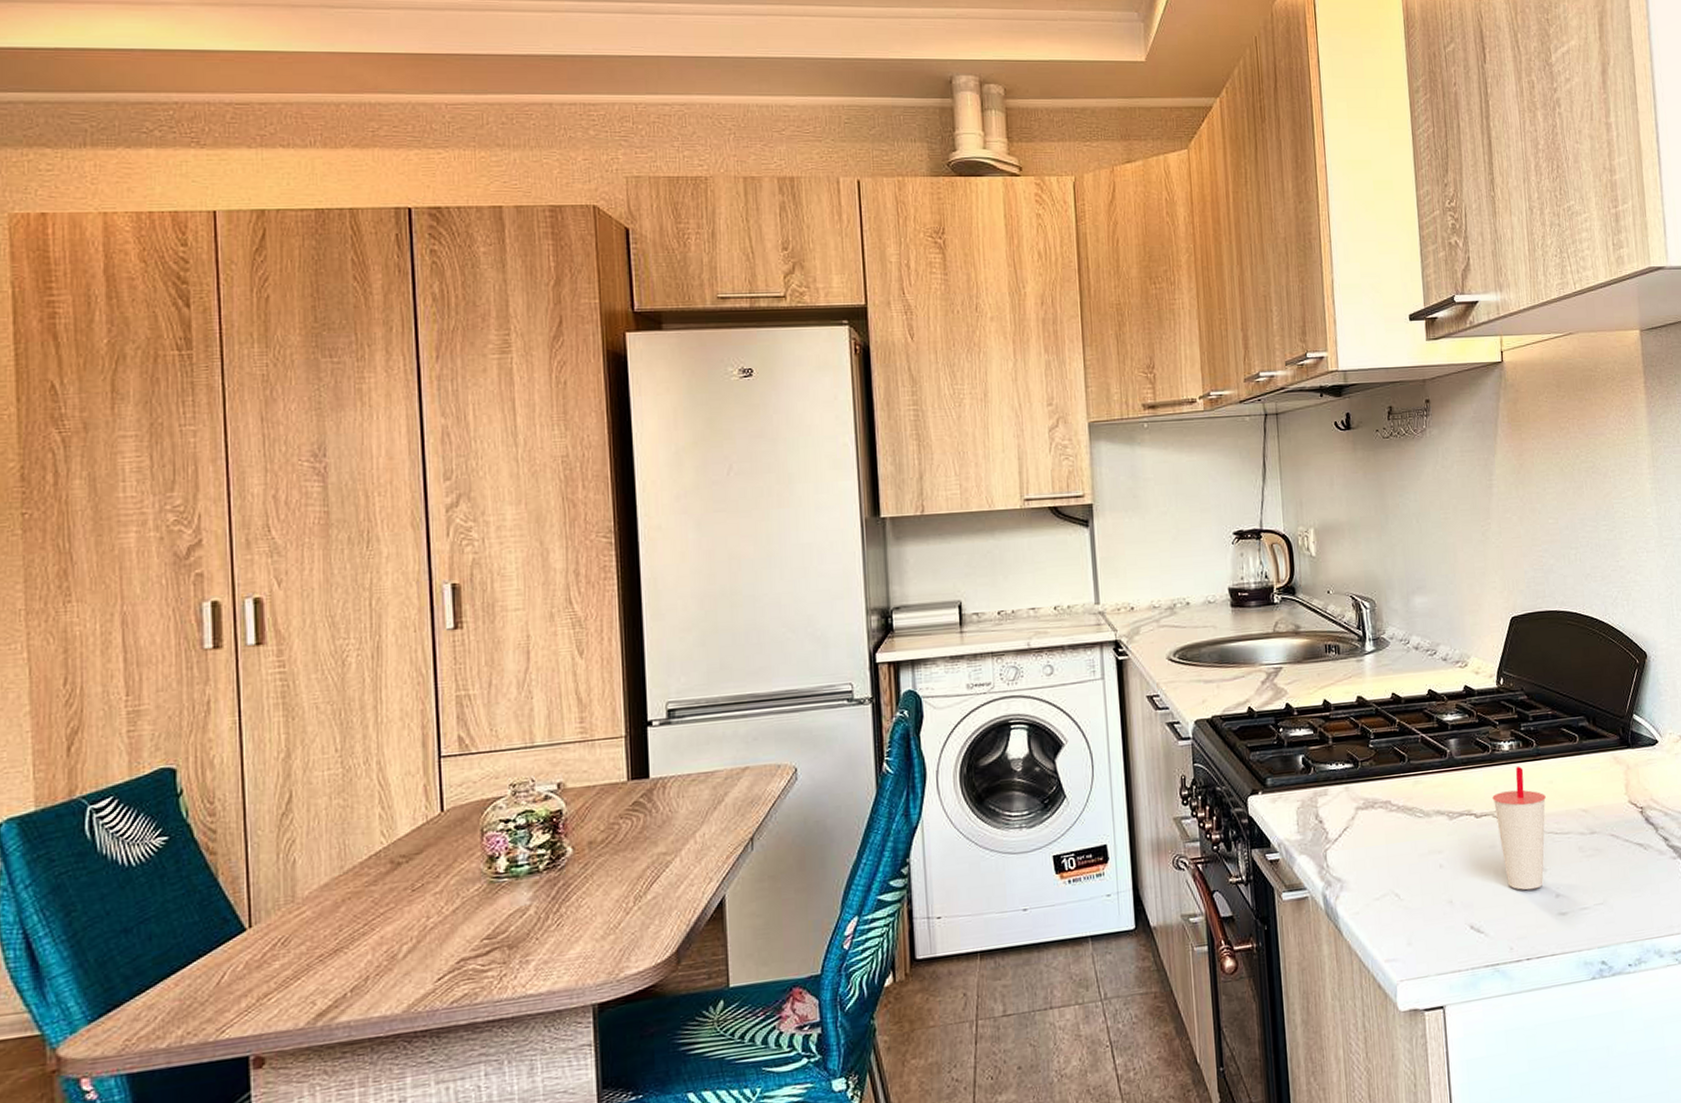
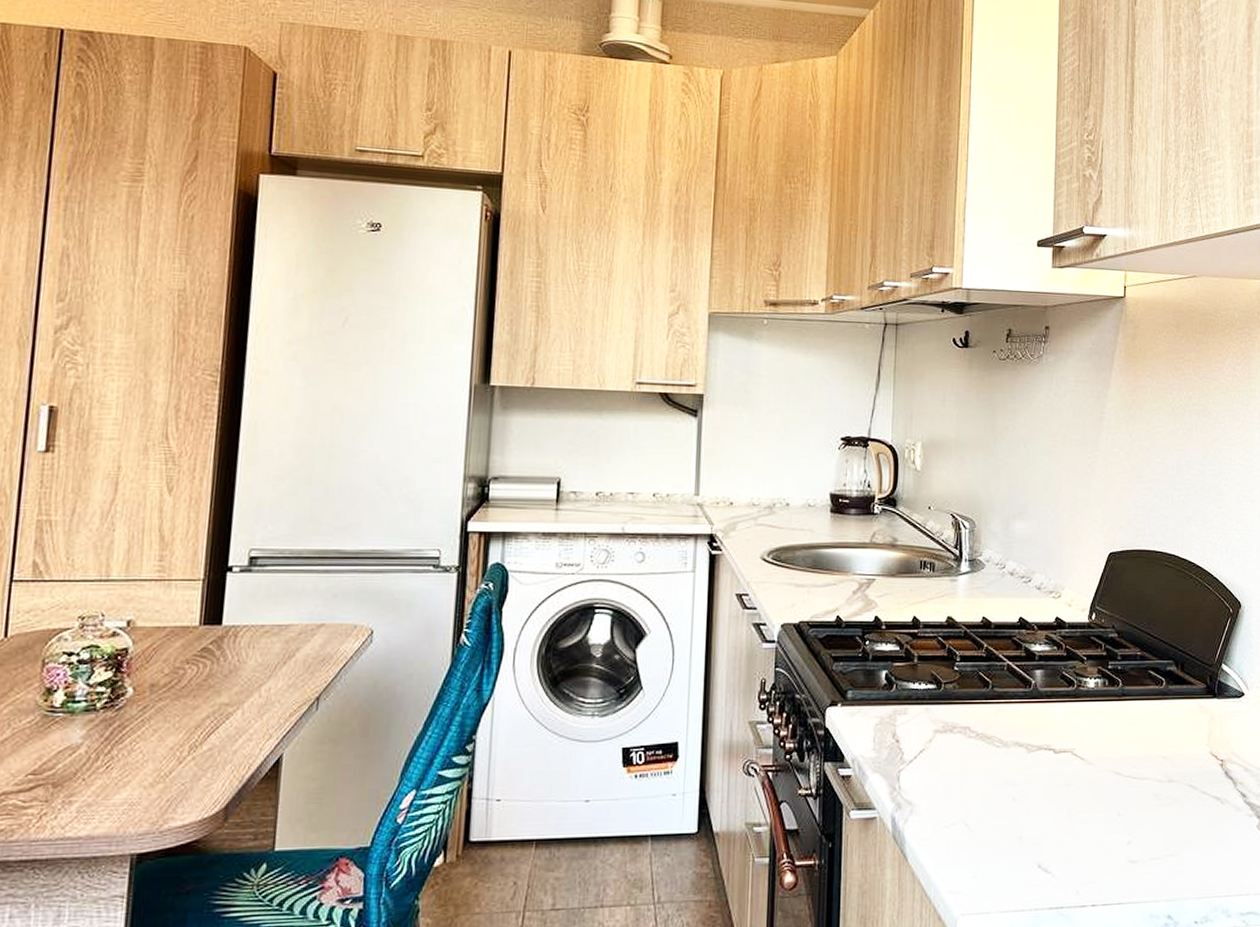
cup: present [1492,767,1546,891] -> none [1073,705,1127,834]

